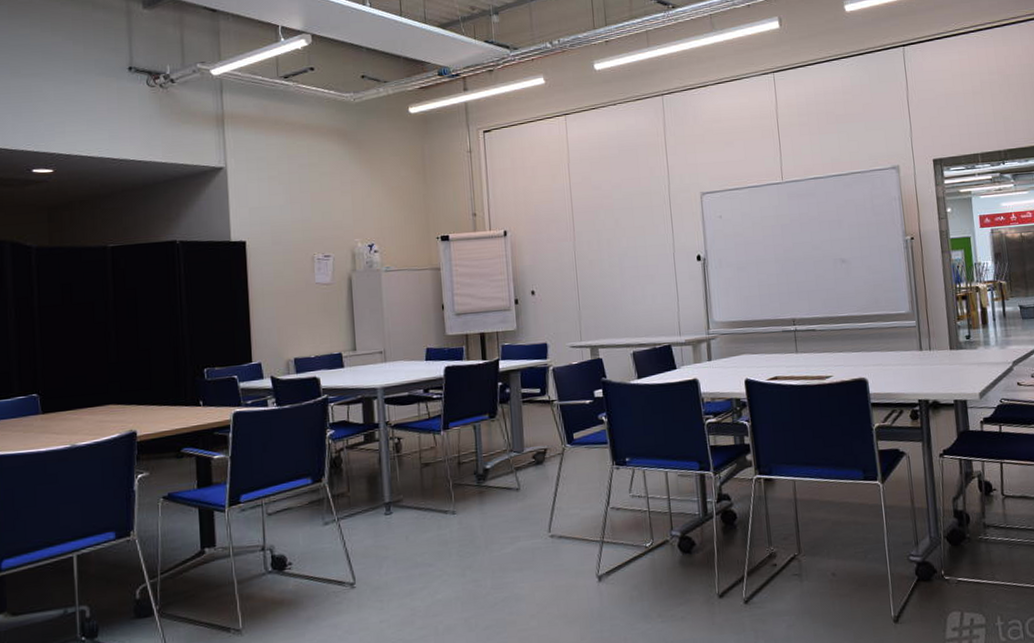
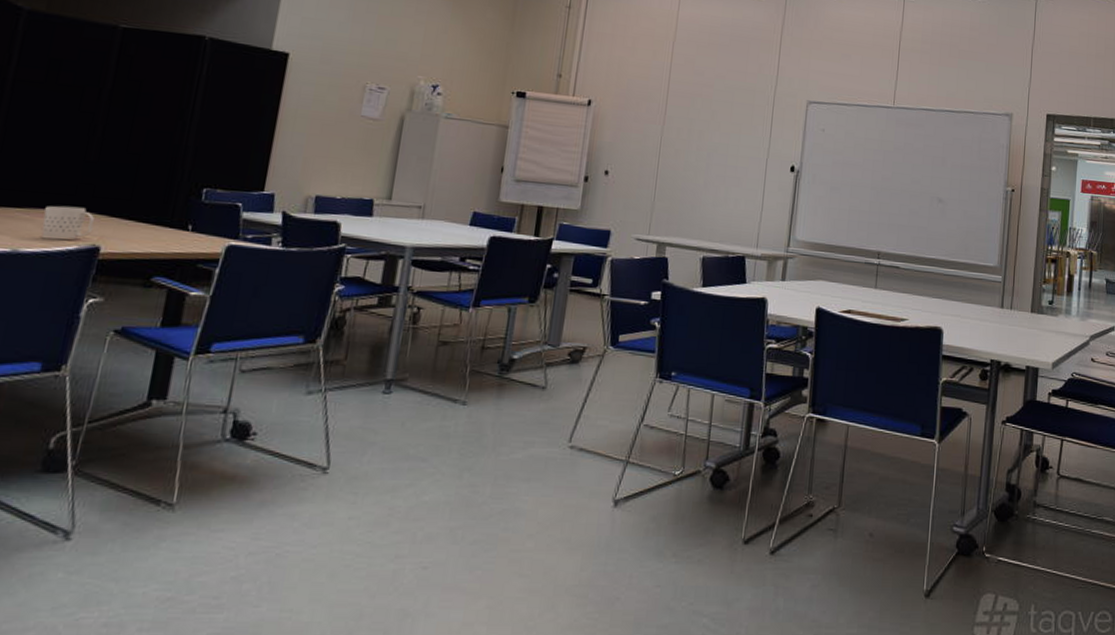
mug: none [88,401,128,433] -> present [39,205,95,241]

